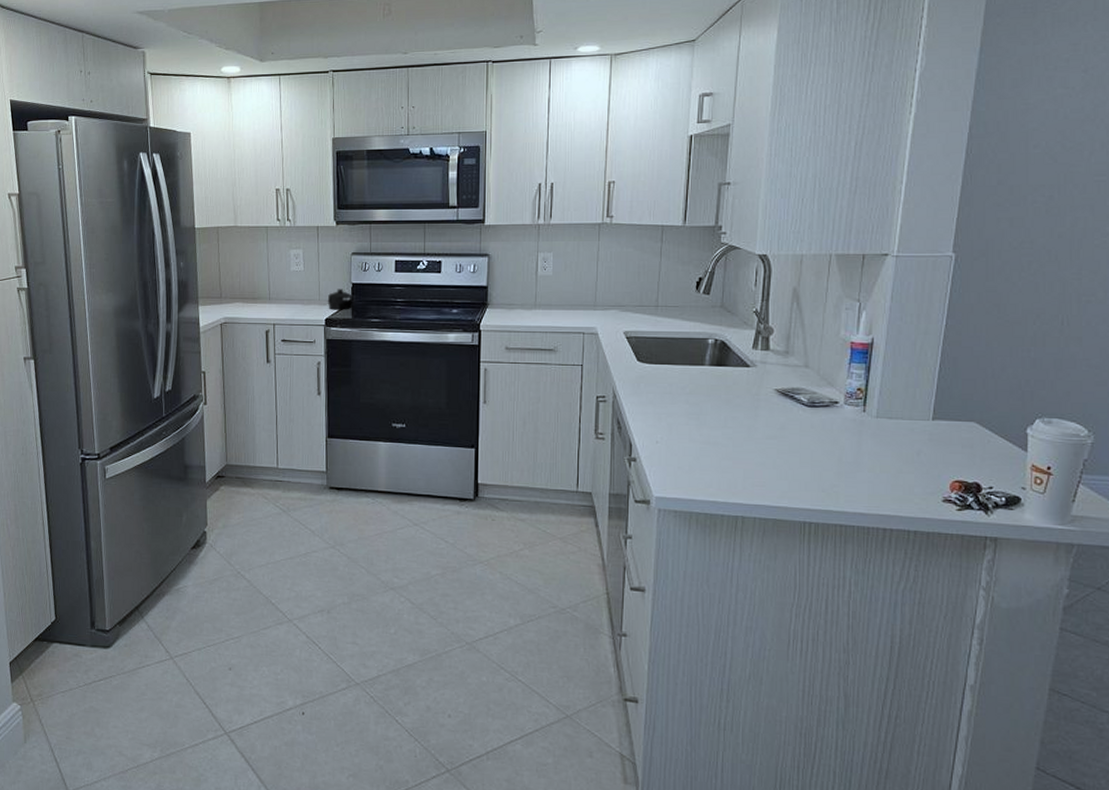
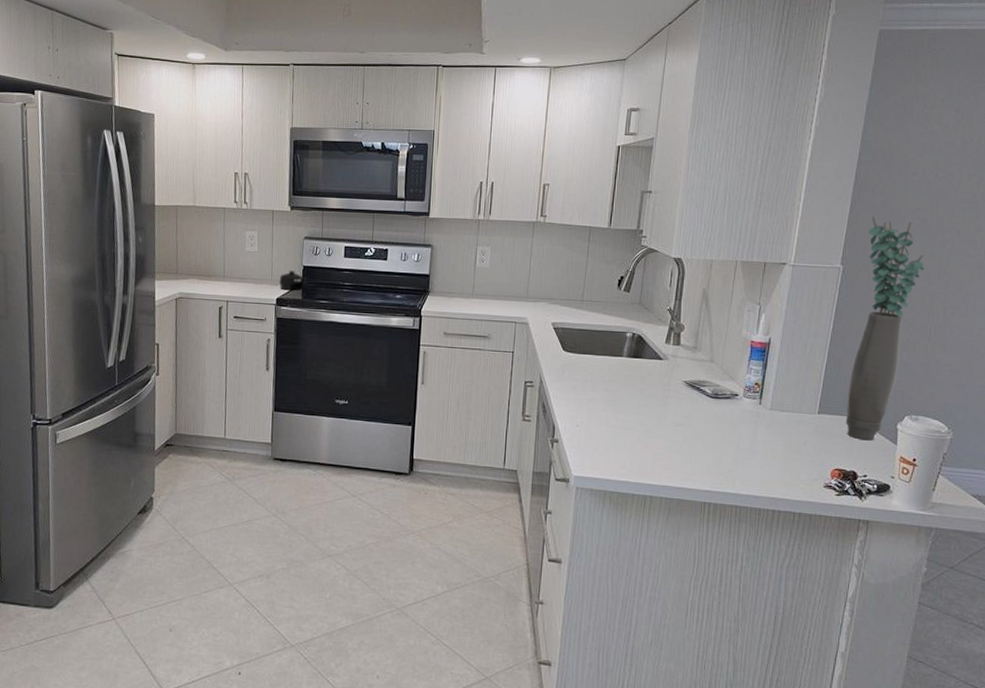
vase: none [964,196,1053,448] -> present [845,216,925,441]

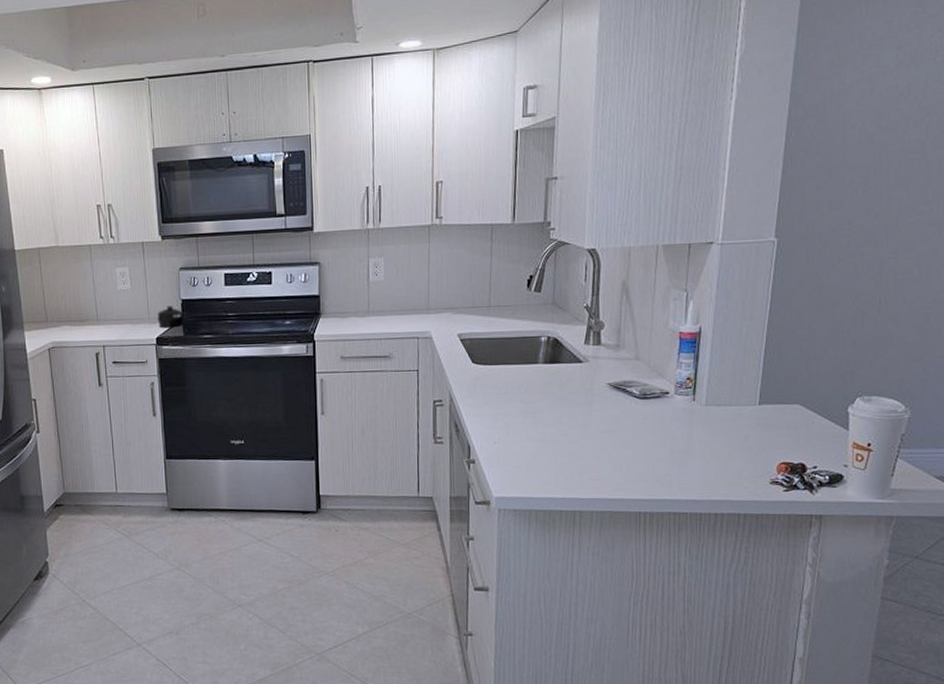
vase: present [845,216,925,441] -> none [789,179,870,429]

